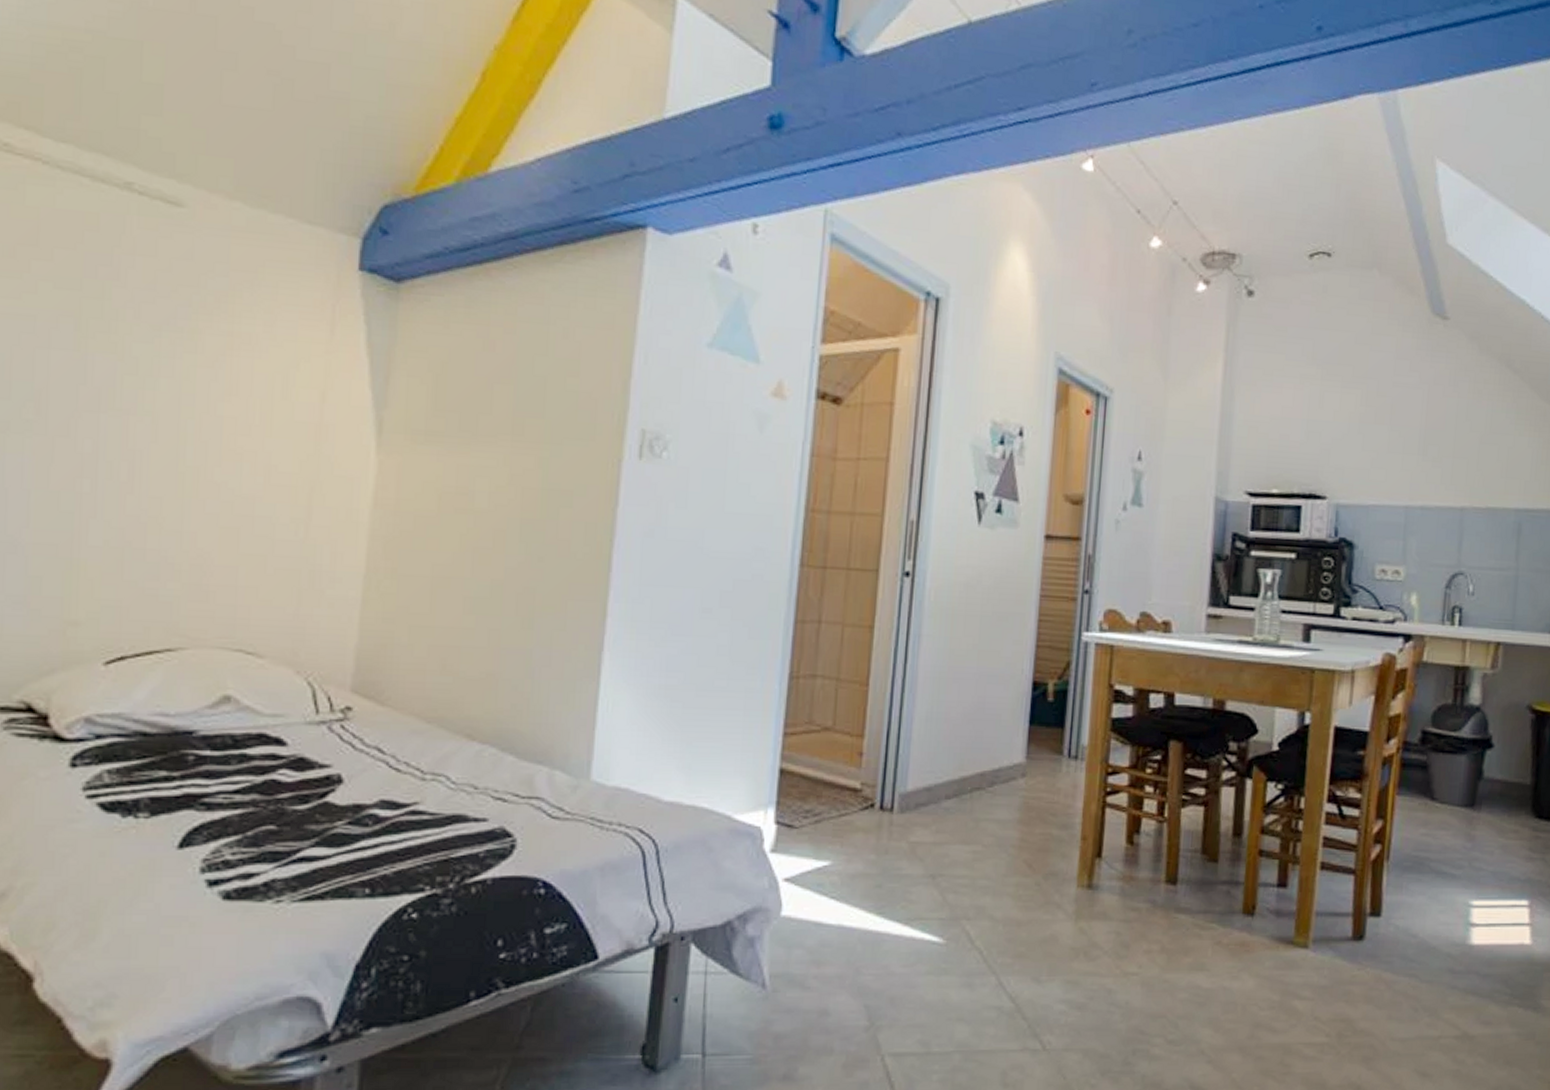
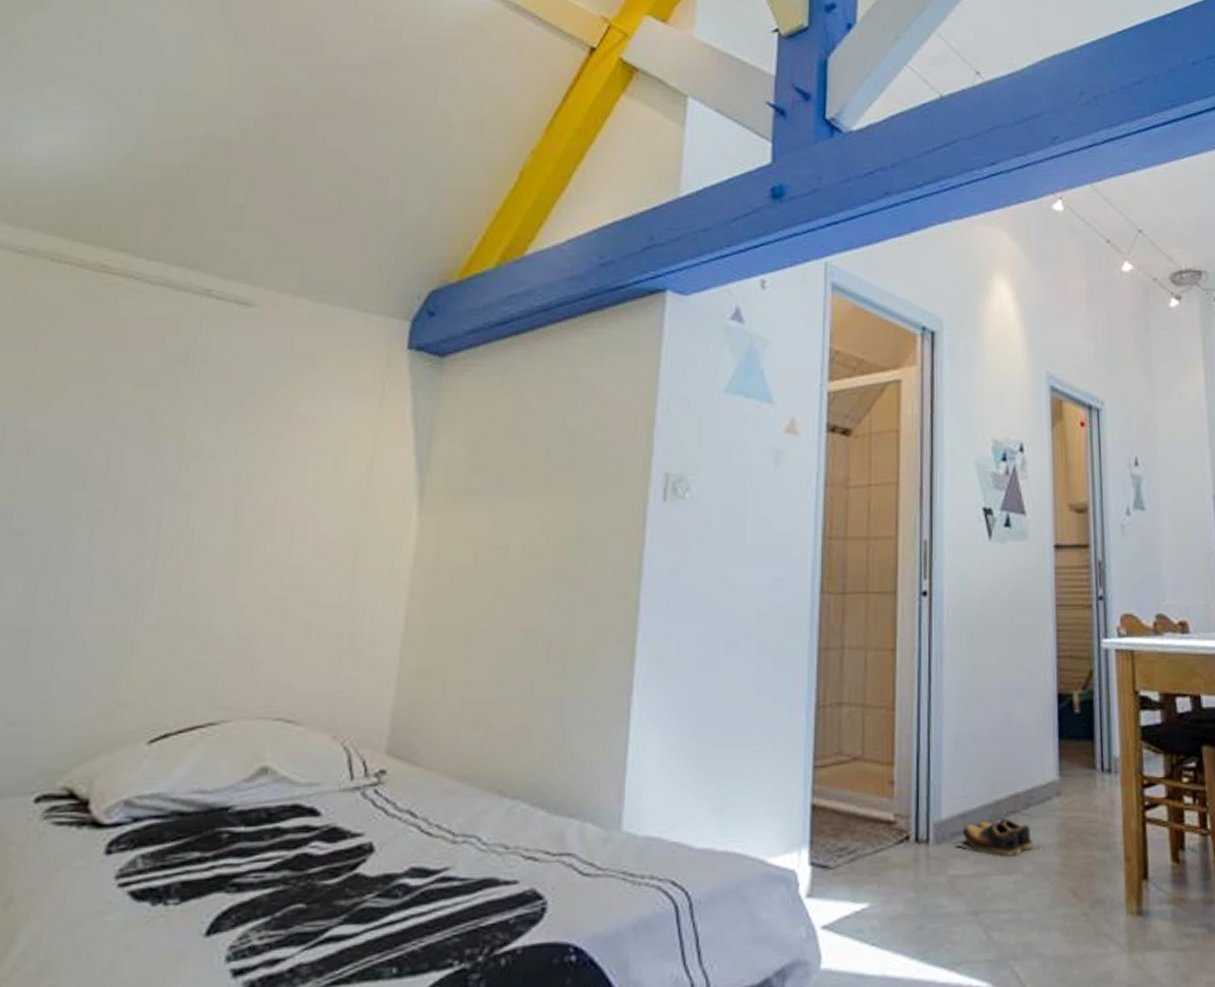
shoes: none [919,793,1001,829] -> present [956,817,1041,857]

